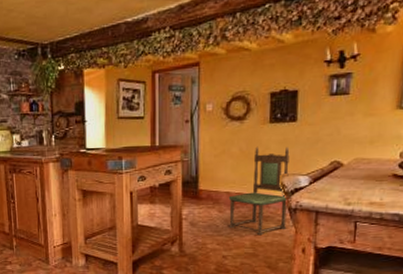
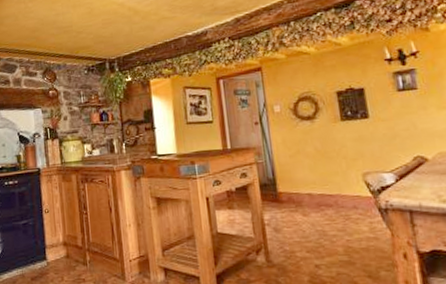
dining chair: present [228,146,290,235] -> none [311,143,381,239]

